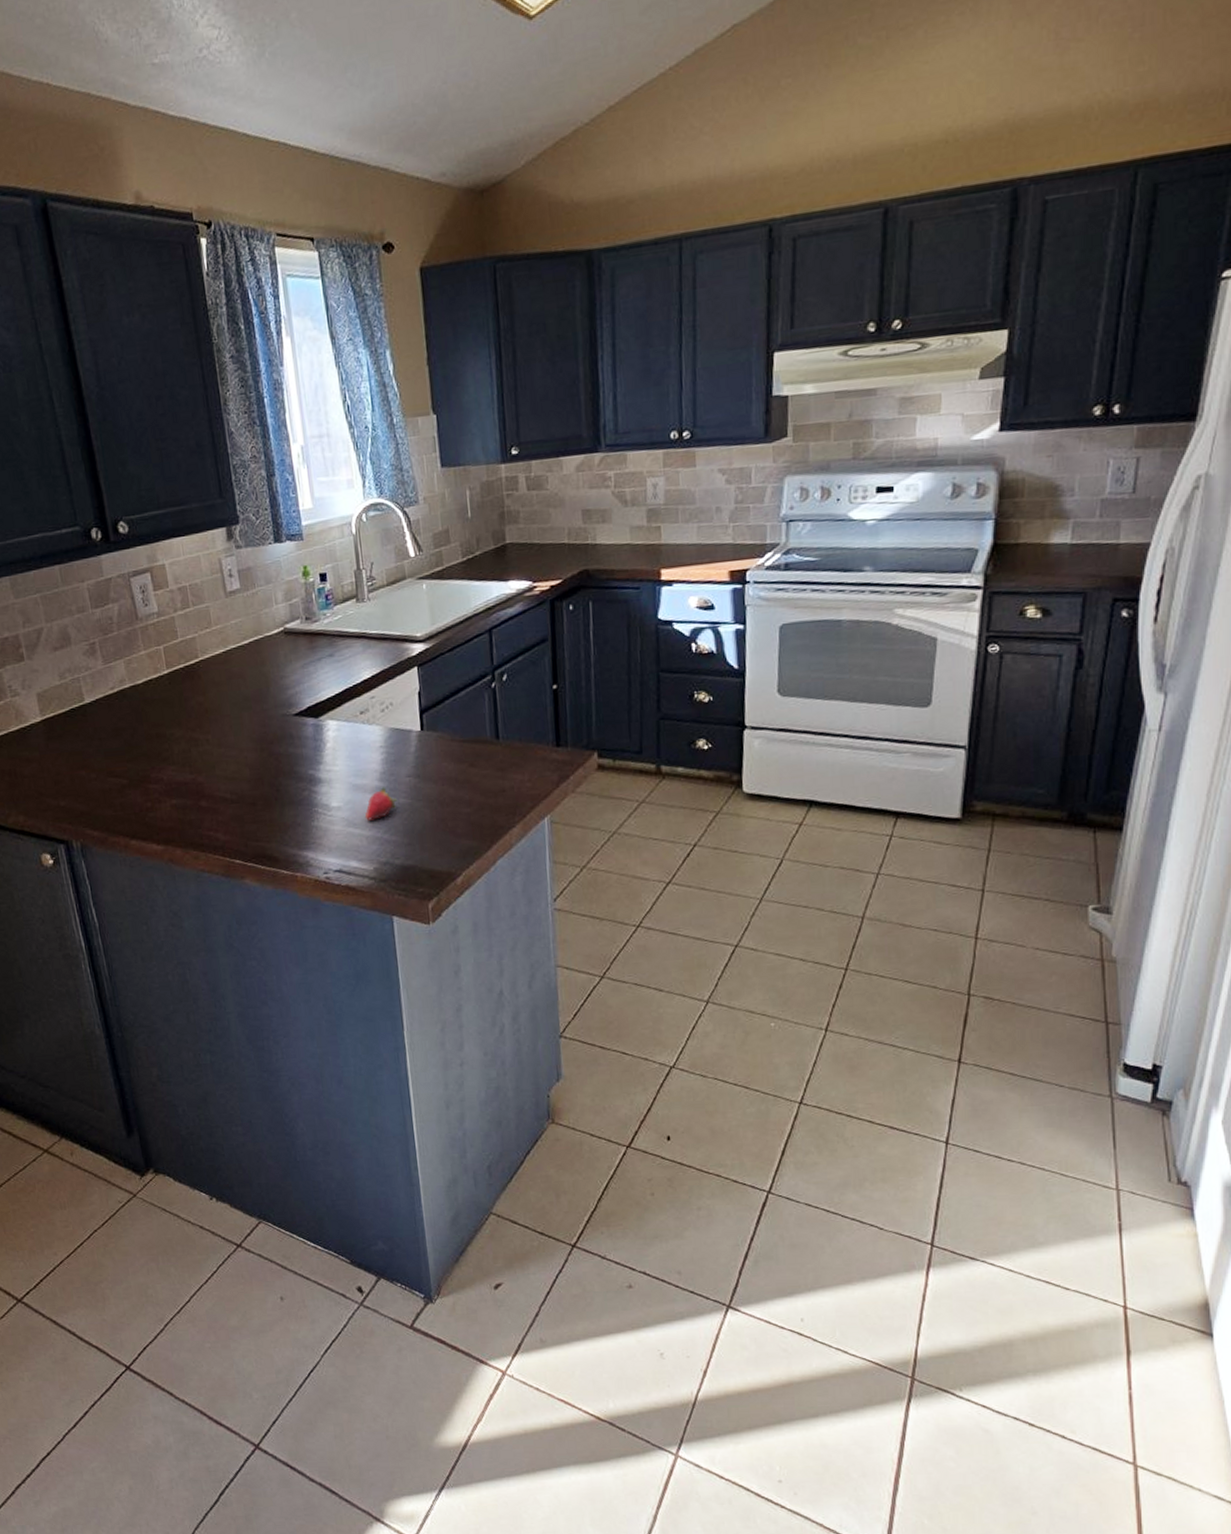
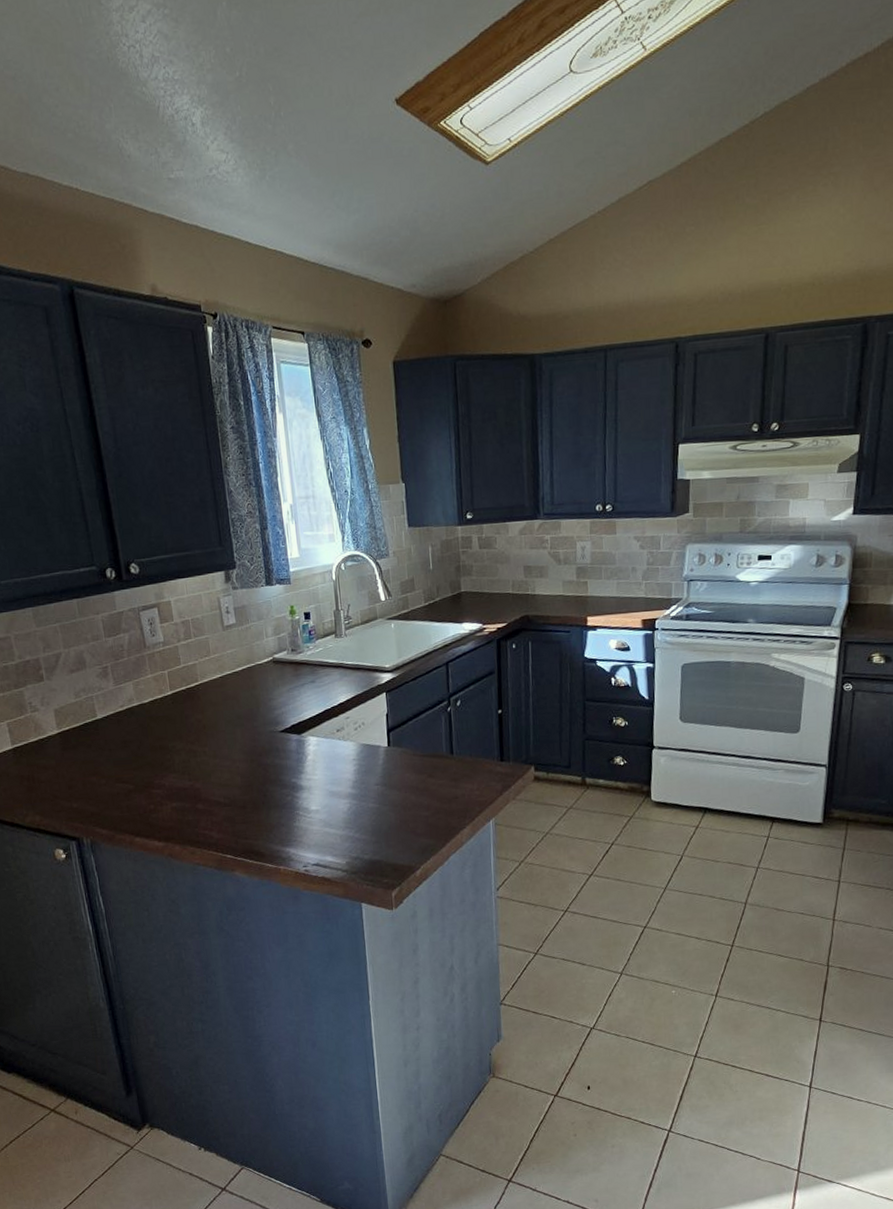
fruit: present [364,787,397,821] -> none [339,793,367,822]

